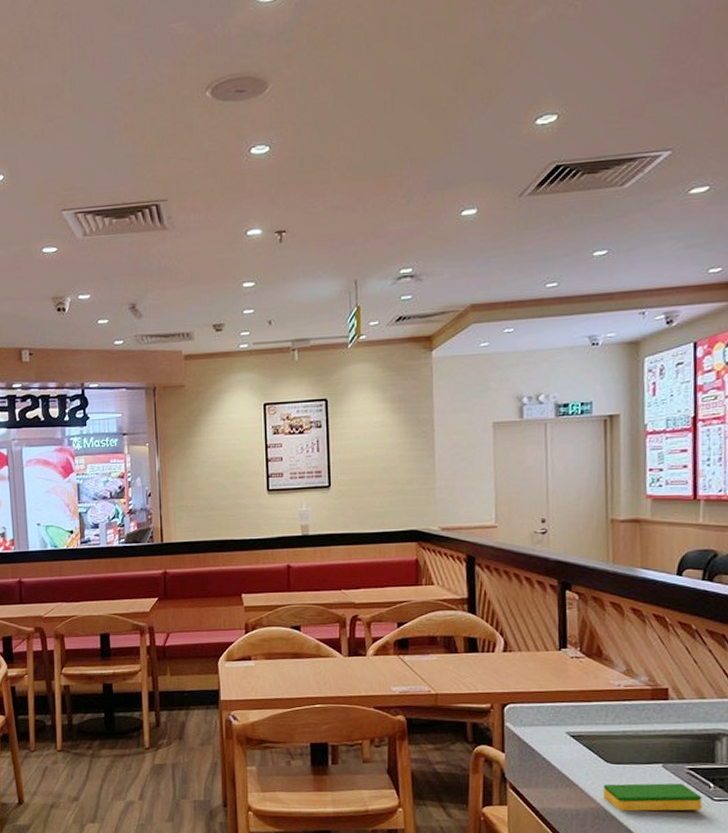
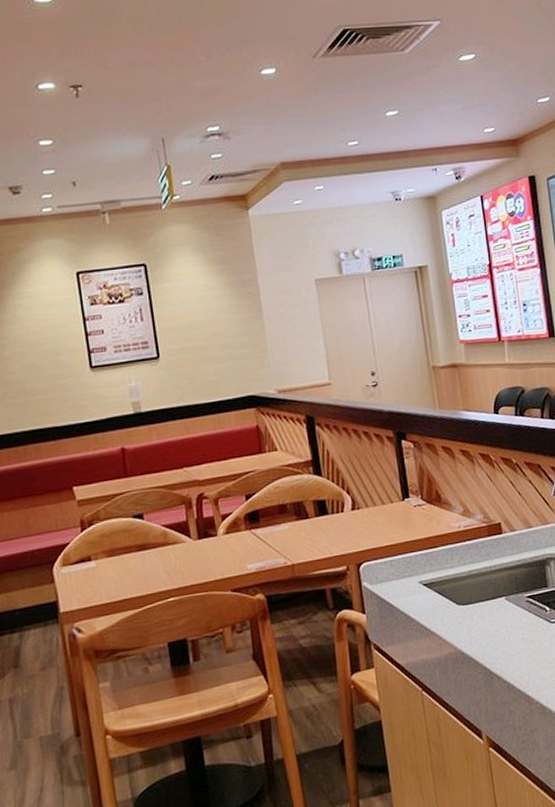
dish sponge: present [602,783,702,812] -> none [457,612,543,651]

